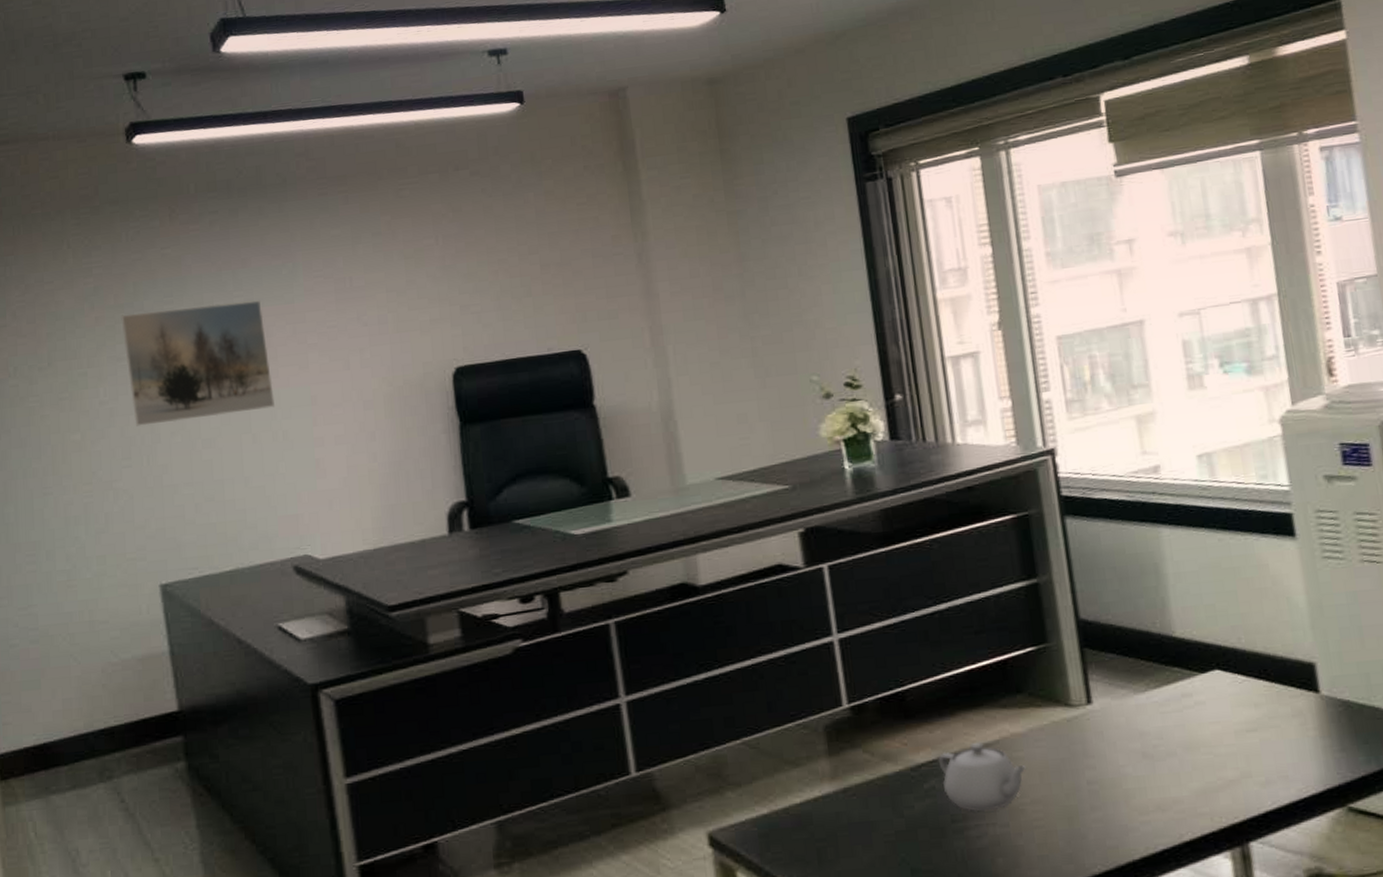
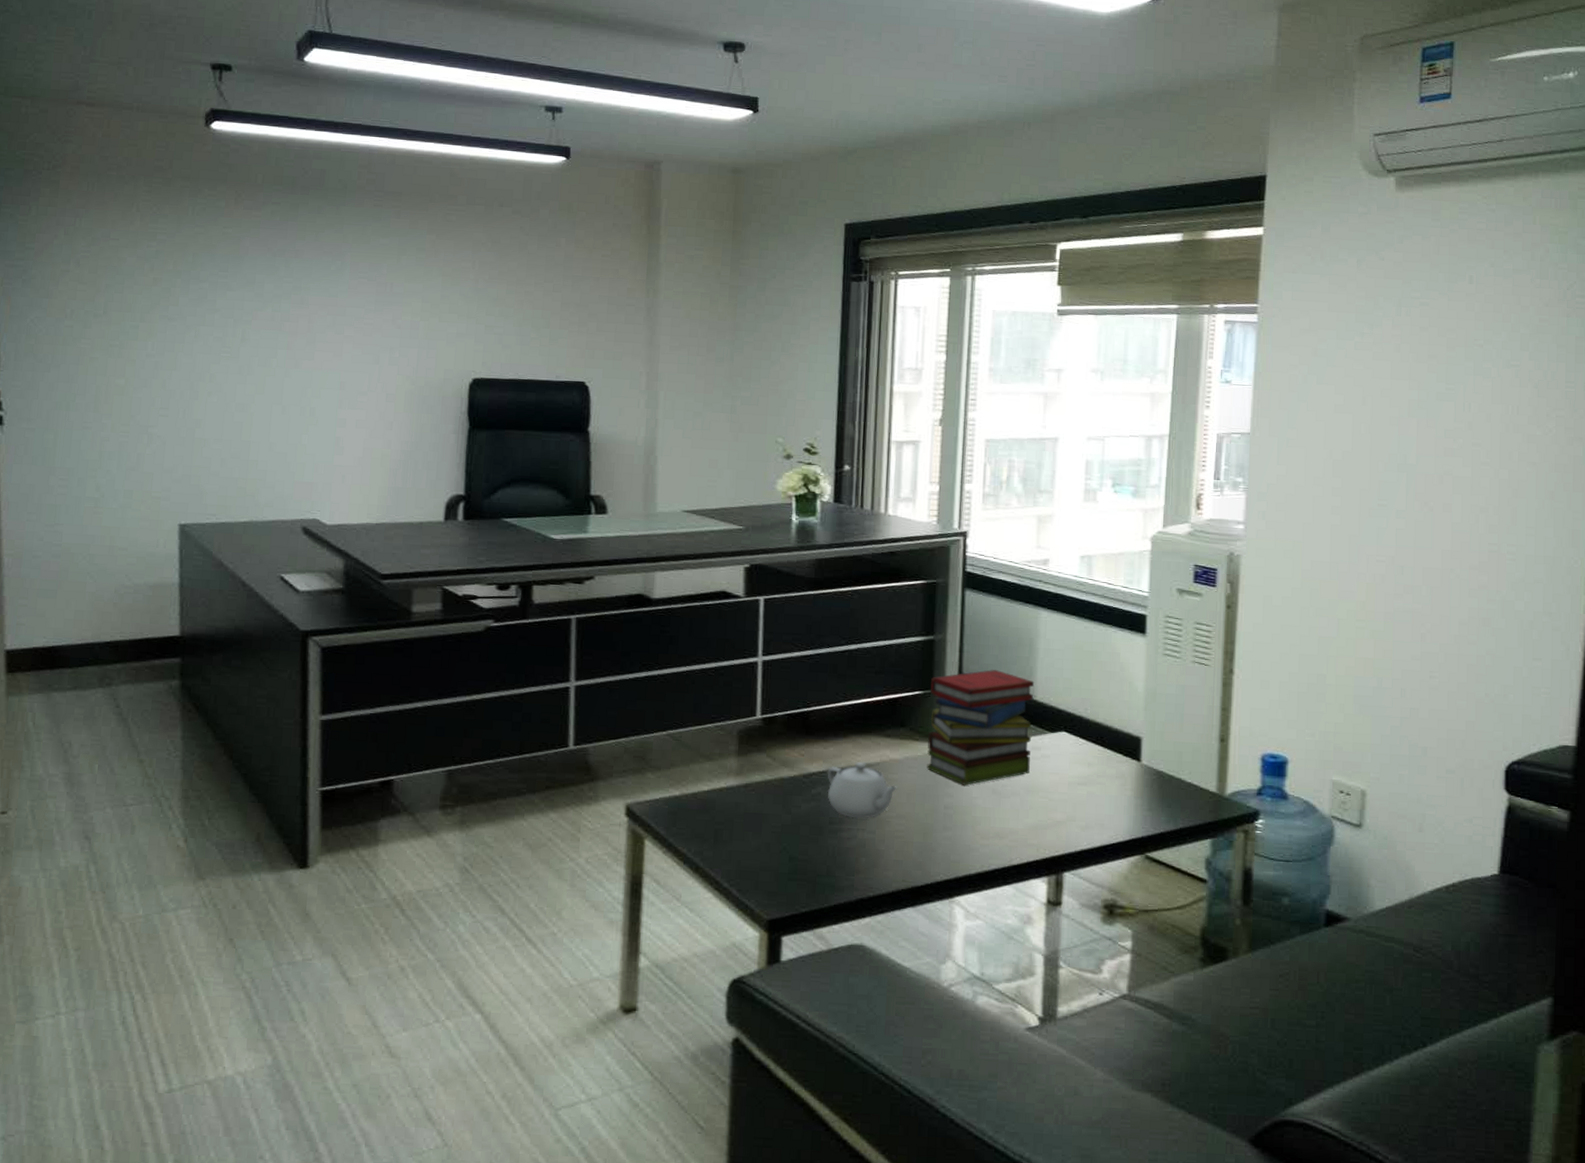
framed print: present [121,300,274,427] -> none [176,280,308,386]
book: none [1043,607,1184,753] -> present [927,670,1035,785]

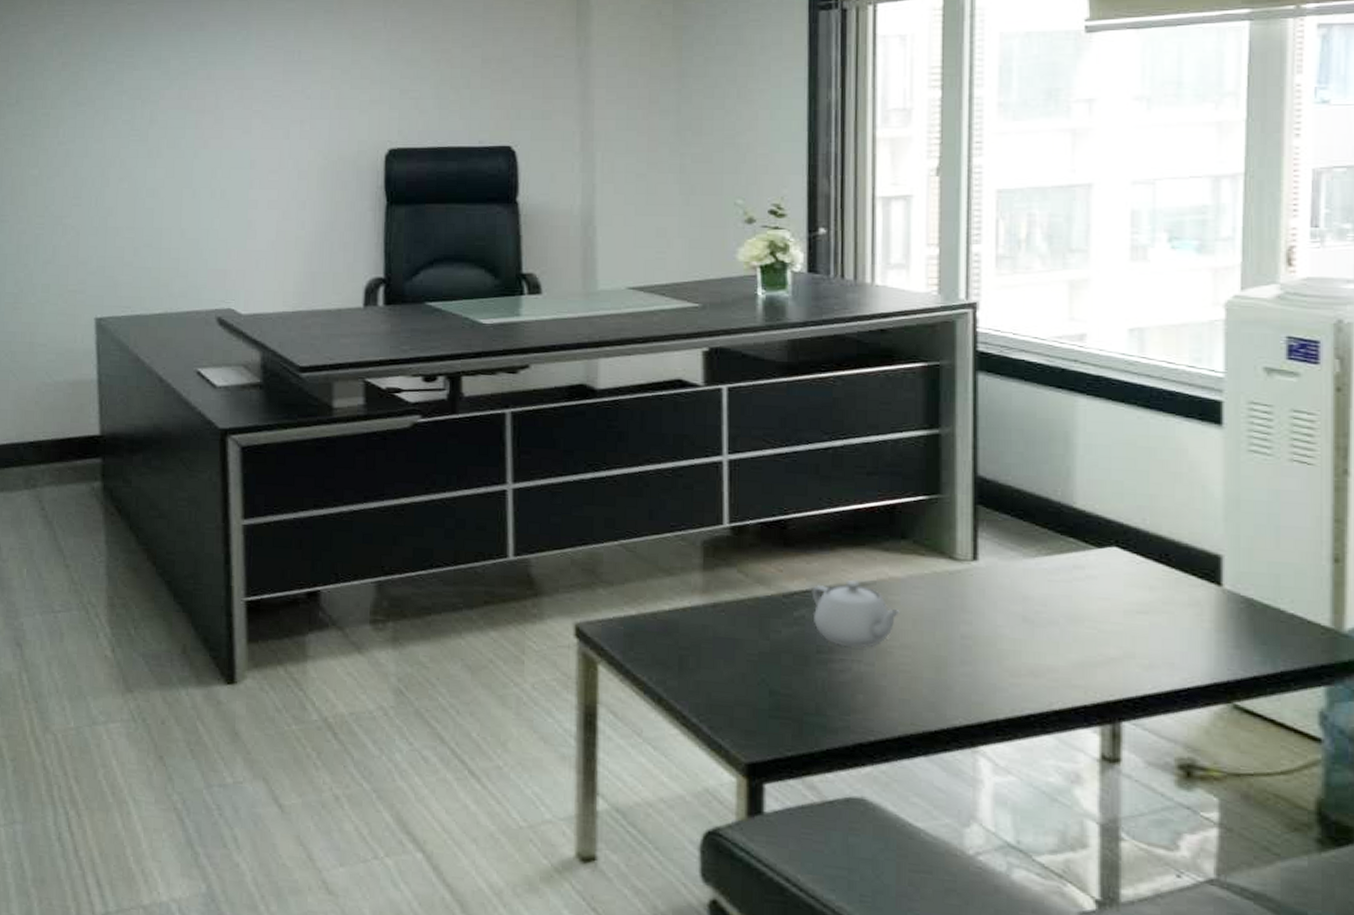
book: present [927,670,1035,785] -> none [936,470,1073,611]

